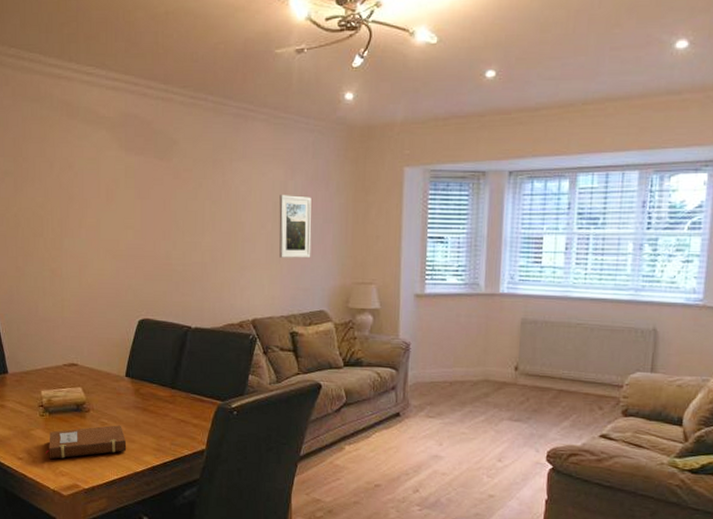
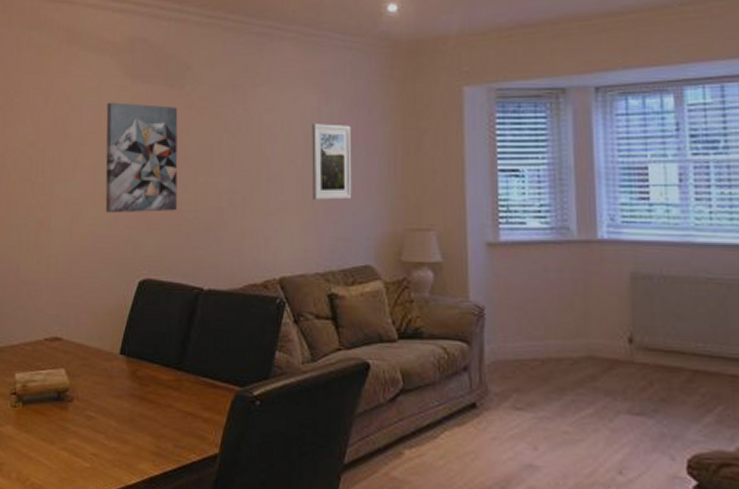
notebook: present [46,425,127,460] -> none [15,419,118,467]
wall art: none [105,171,168,266] -> present [105,102,178,213]

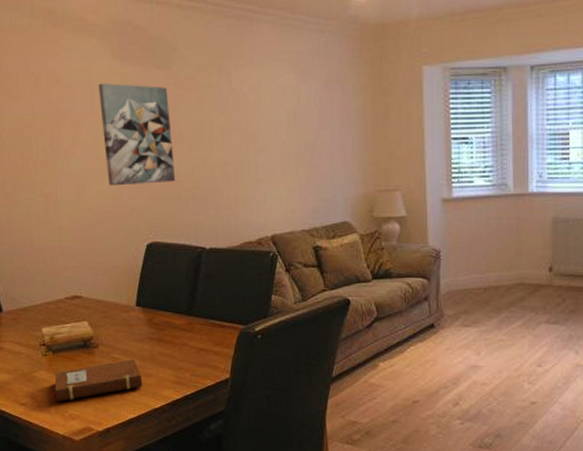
notebook: none [15,419,118,467] -> present [52,359,143,403]
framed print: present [311,124,352,200] -> none [292,101,330,168]

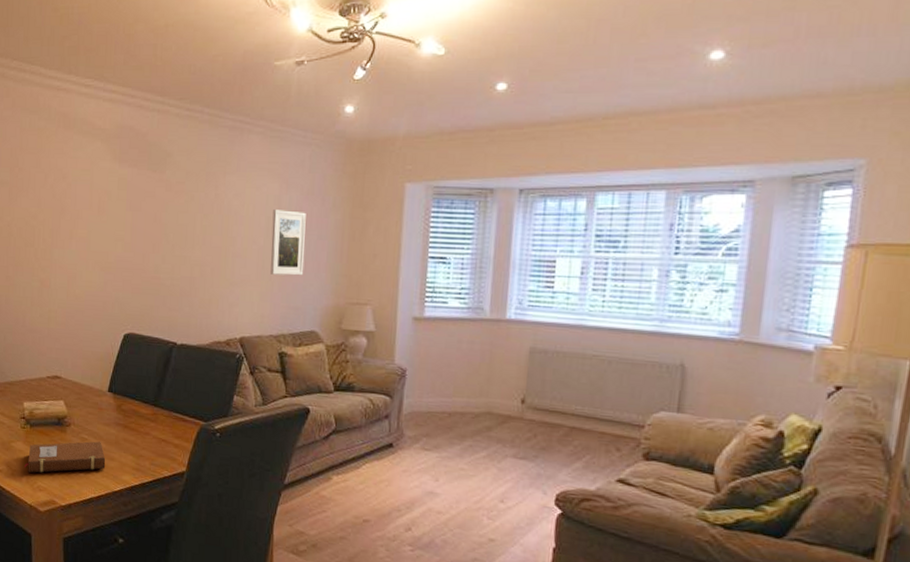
wall art: present [98,83,175,186] -> none [96,182,159,278]
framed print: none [292,101,330,168] -> present [270,210,306,276]

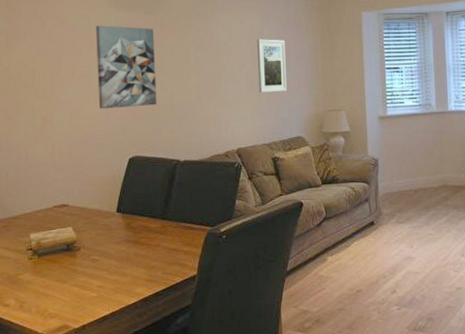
notebook: present [25,441,106,474] -> none [34,260,118,303]
wall art: none [96,182,159,278] -> present [95,25,156,109]

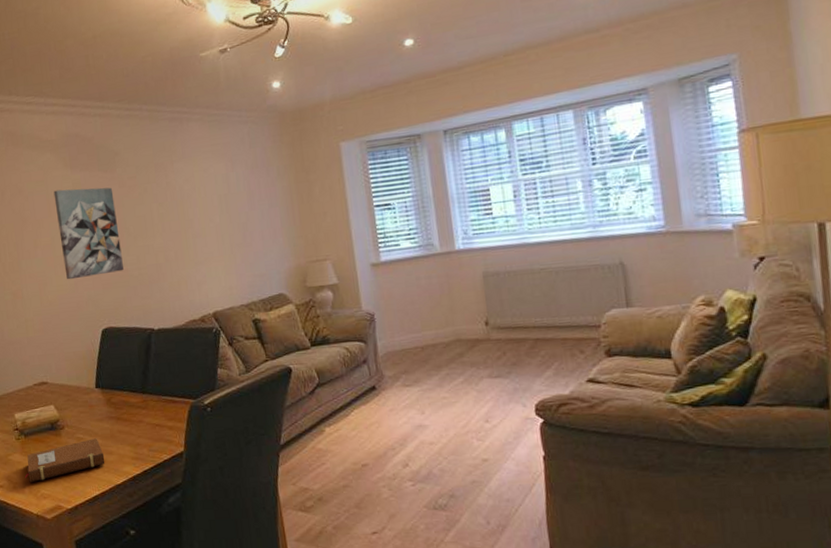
notebook: none [34,260,118,303] -> present [25,438,105,483]
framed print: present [257,39,287,93] -> none [223,185,262,248]

